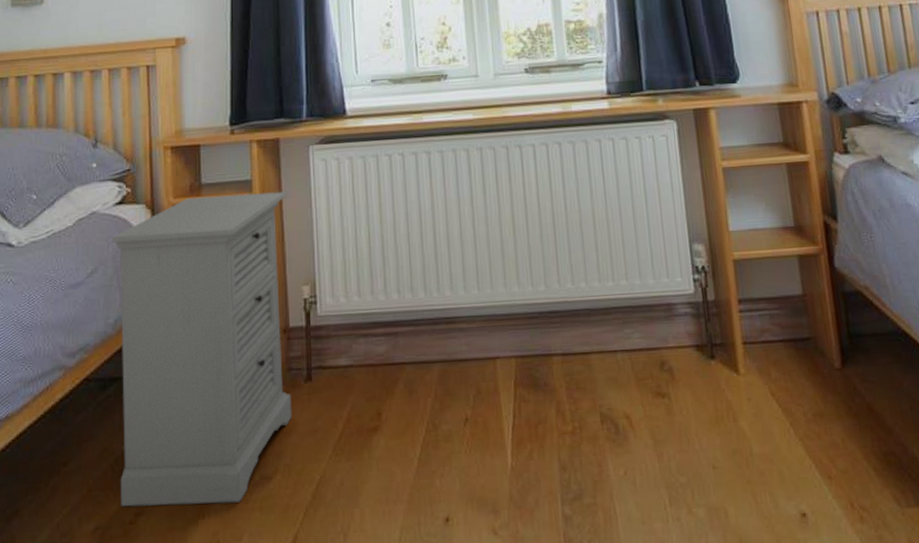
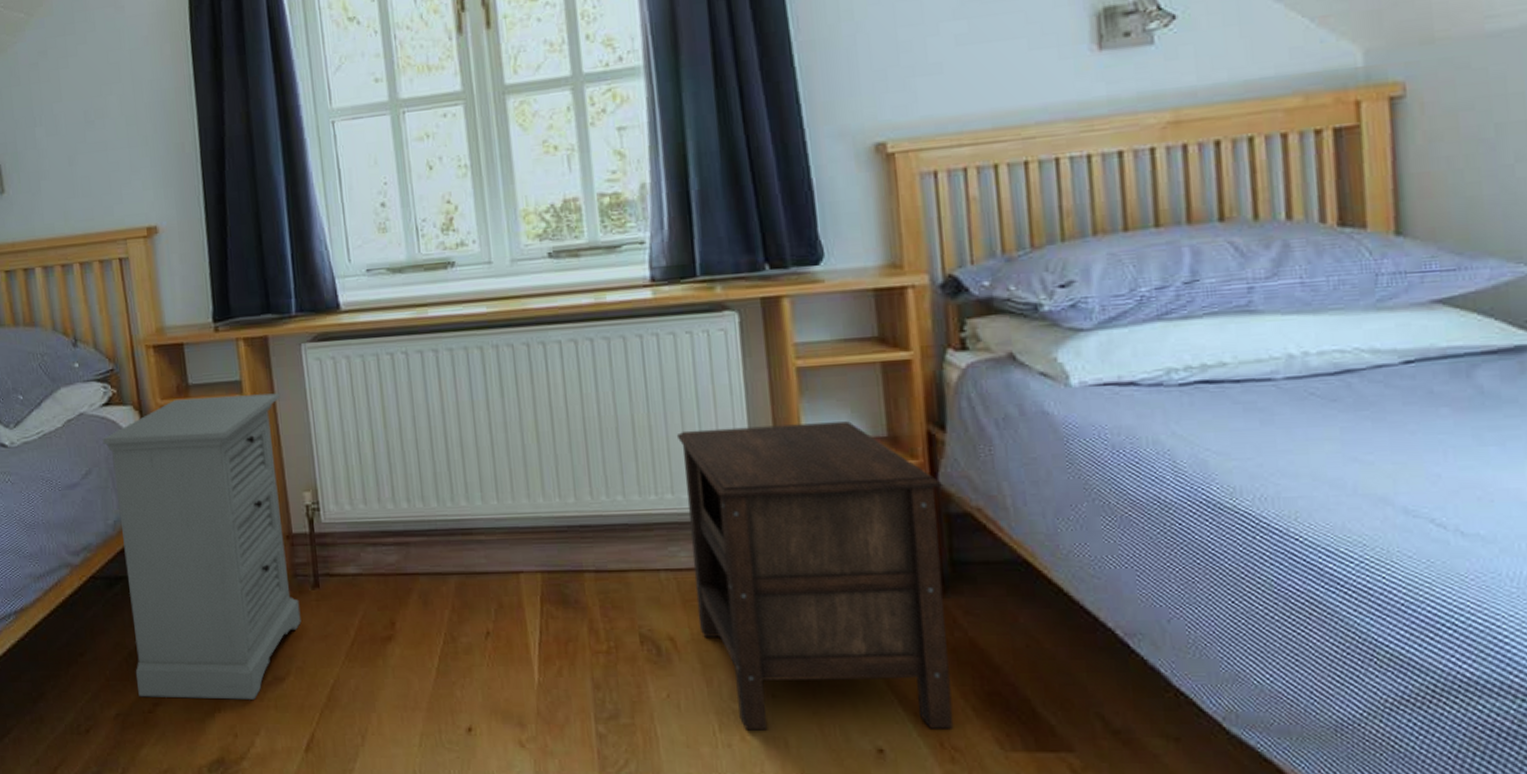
nightstand: none [629,213,861,503] -> present [676,421,954,730]

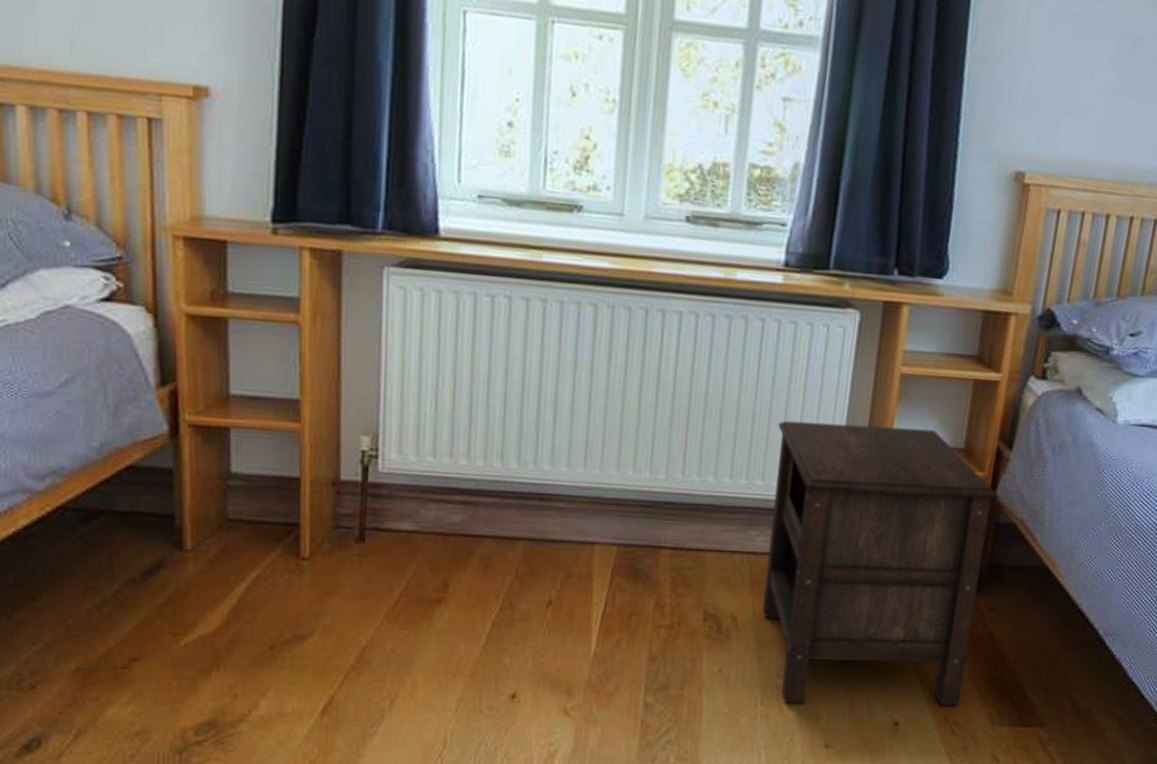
nightstand: present [102,393,301,700] -> none [95,307,349,658]

